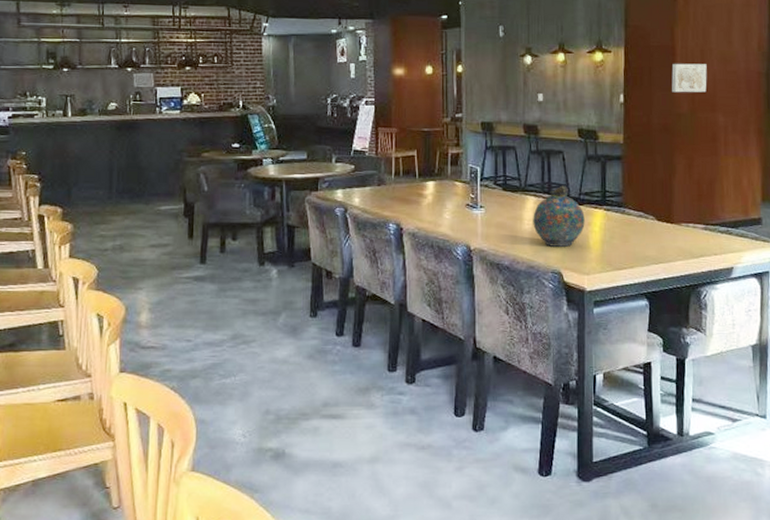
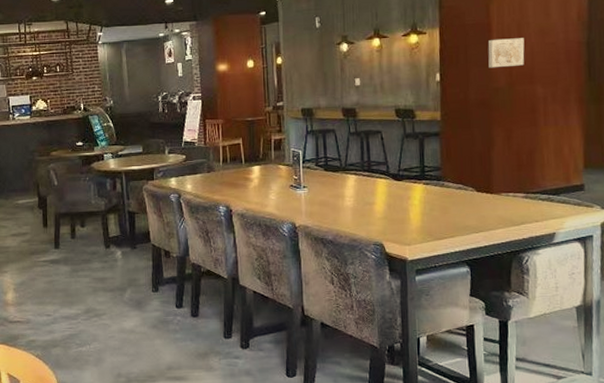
snuff bottle: present [533,185,585,247] -> none [354,163,405,221]

